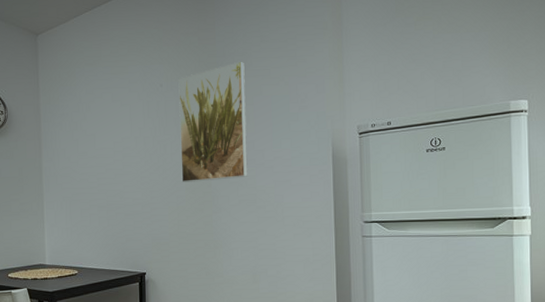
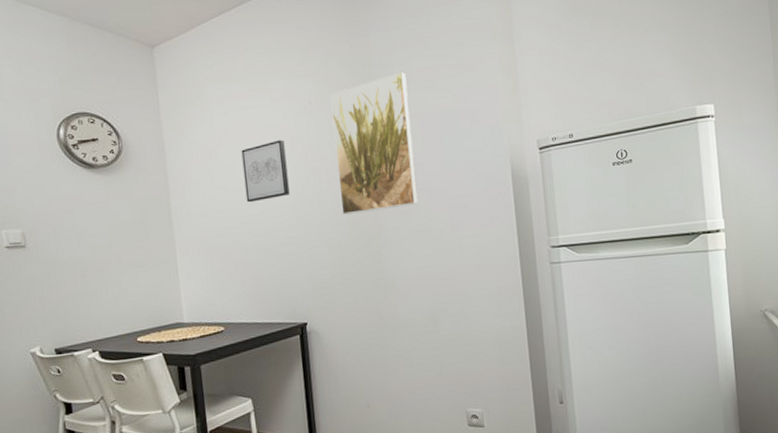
wall art: none [102,116,139,168] -> present [241,139,290,203]

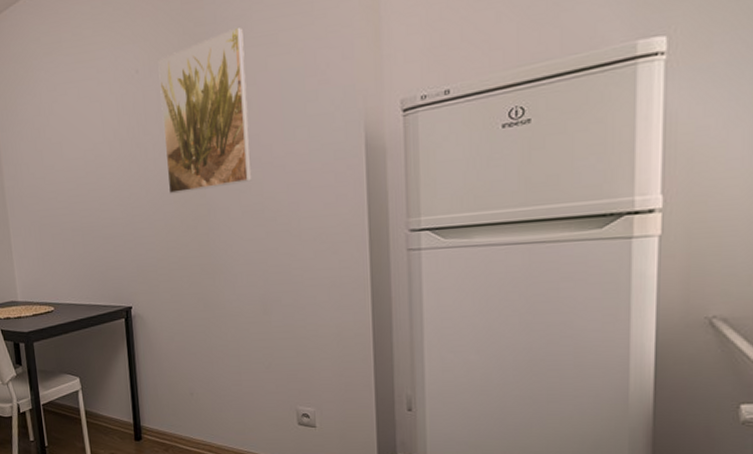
wall art: present [241,139,290,203] -> none [68,114,116,183]

